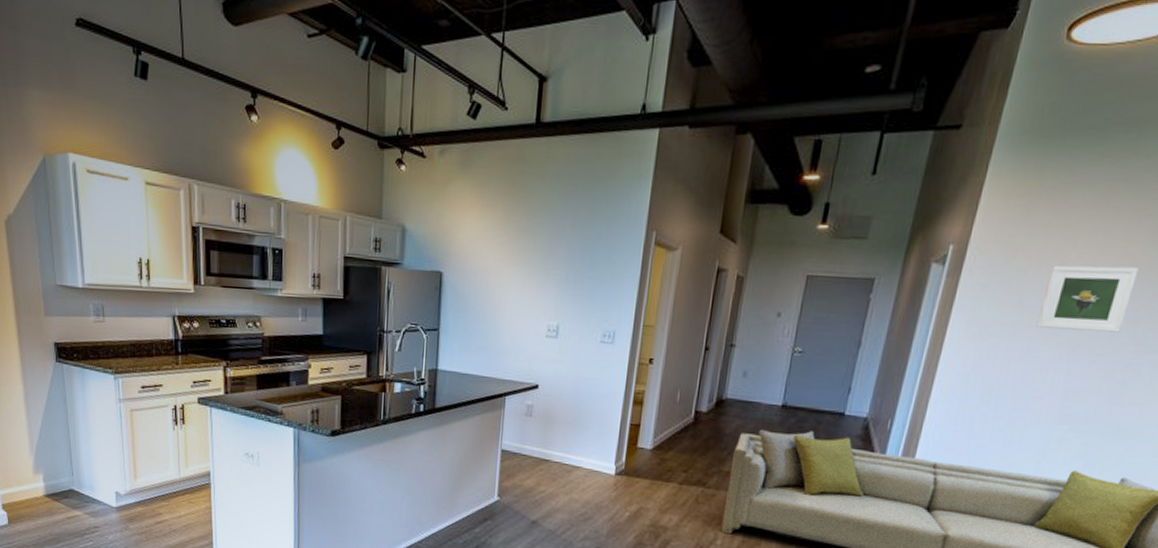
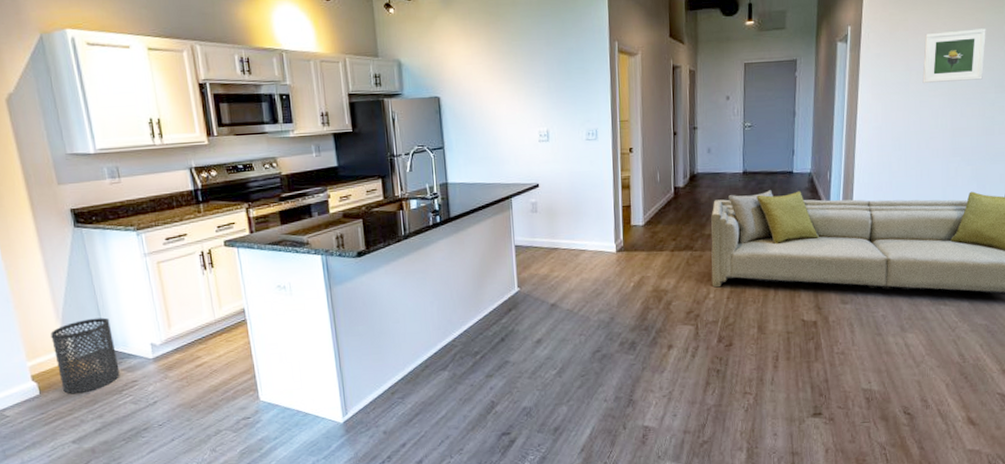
trash can: none [23,456,84,530] -> present [50,317,120,394]

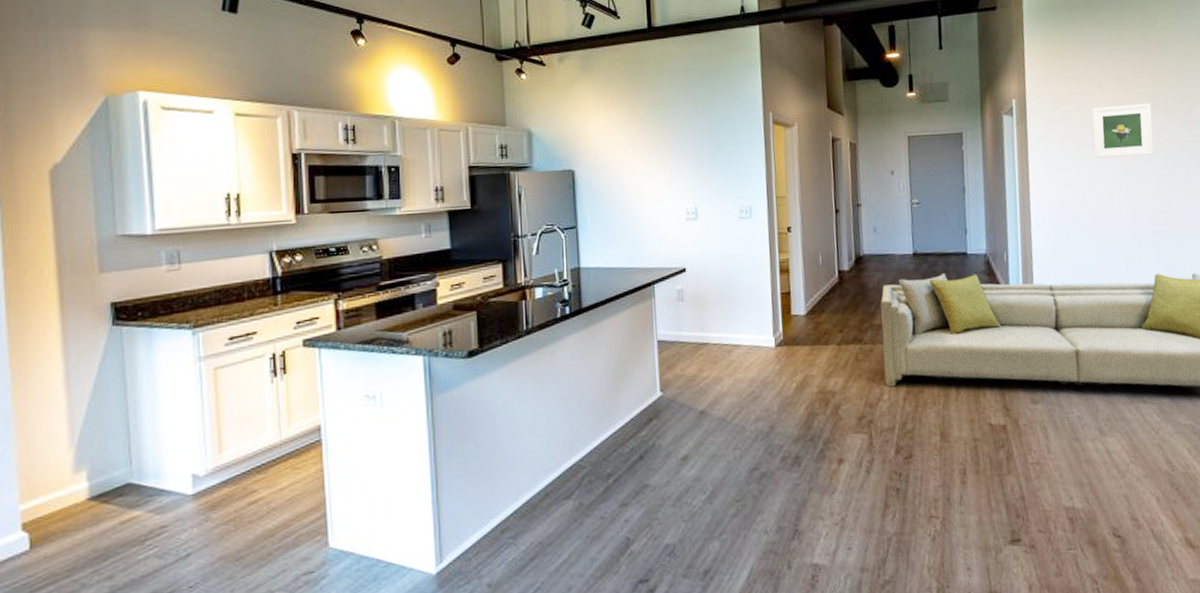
trash can: present [50,317,120,394] -> none [57,441,145,548]

